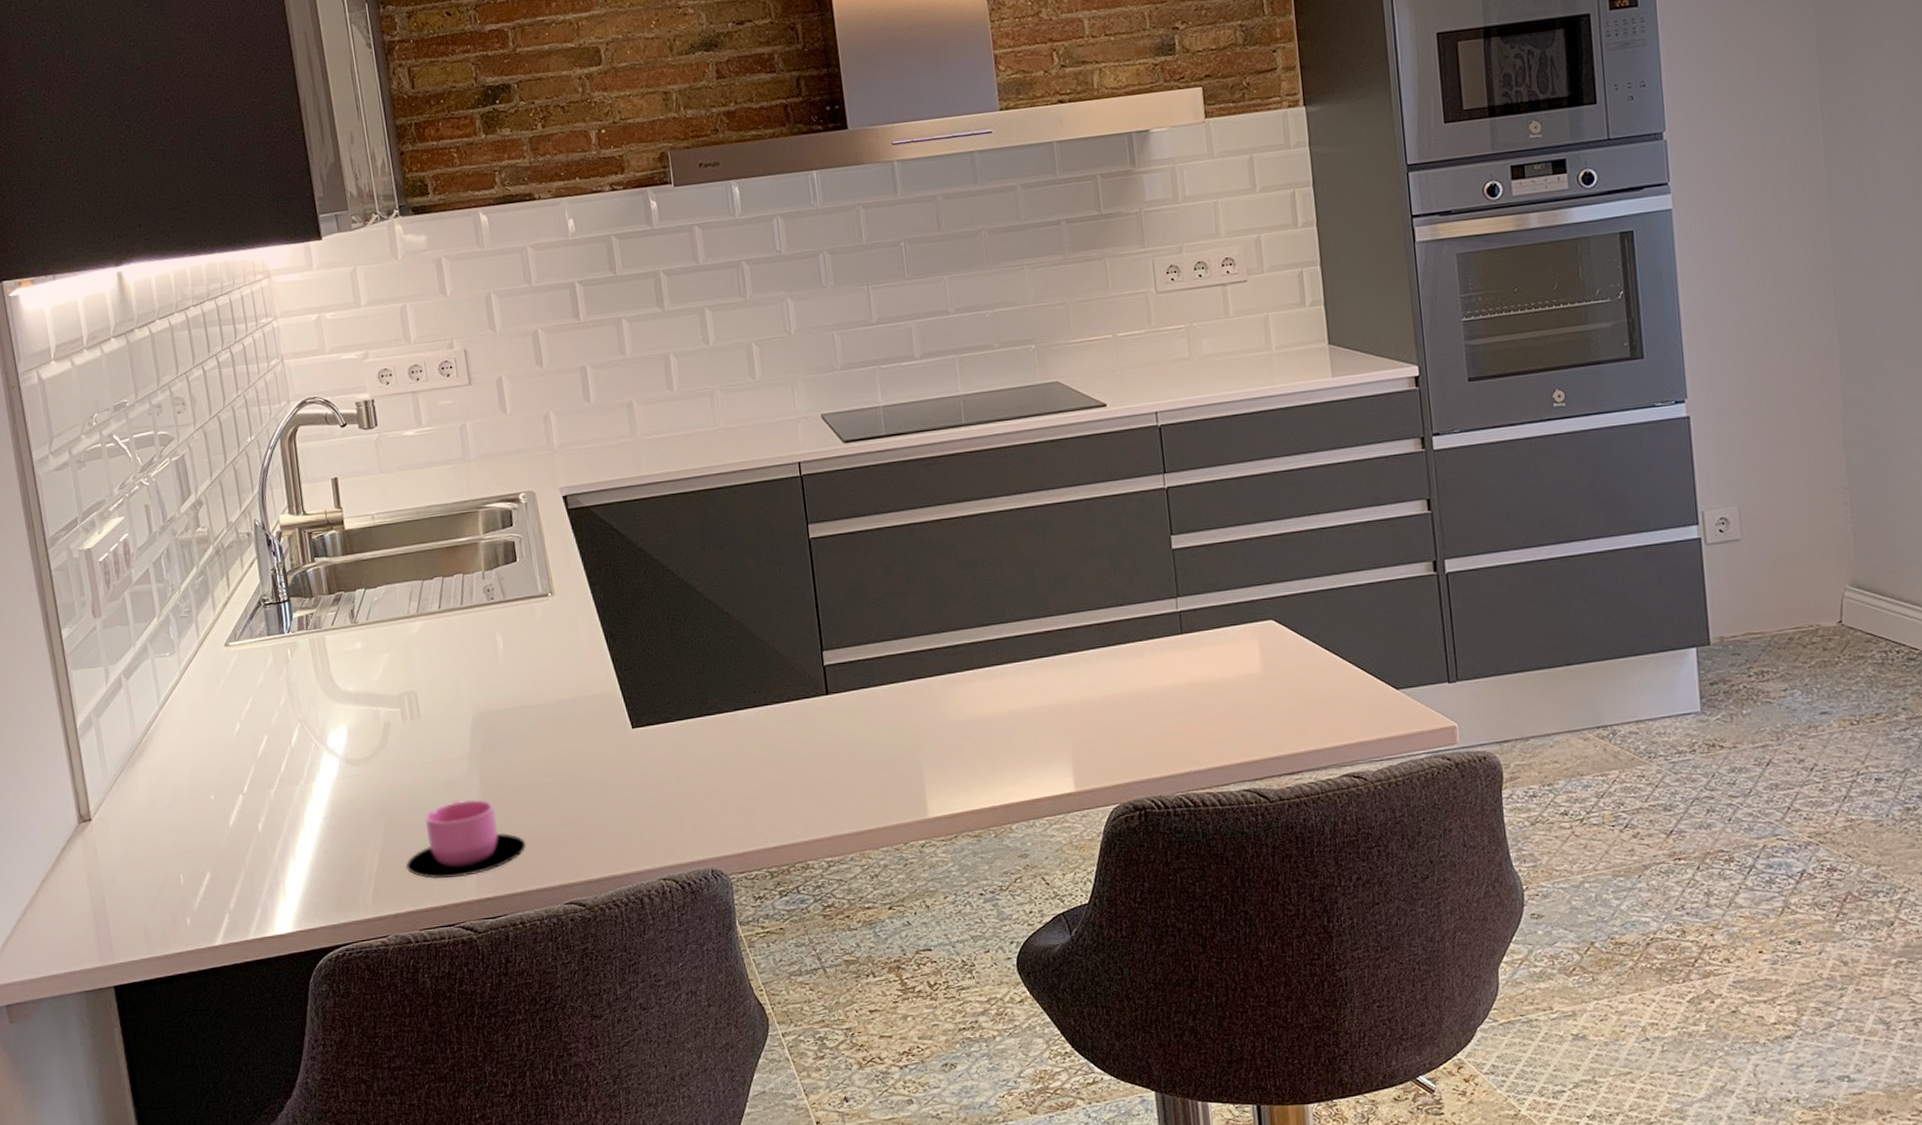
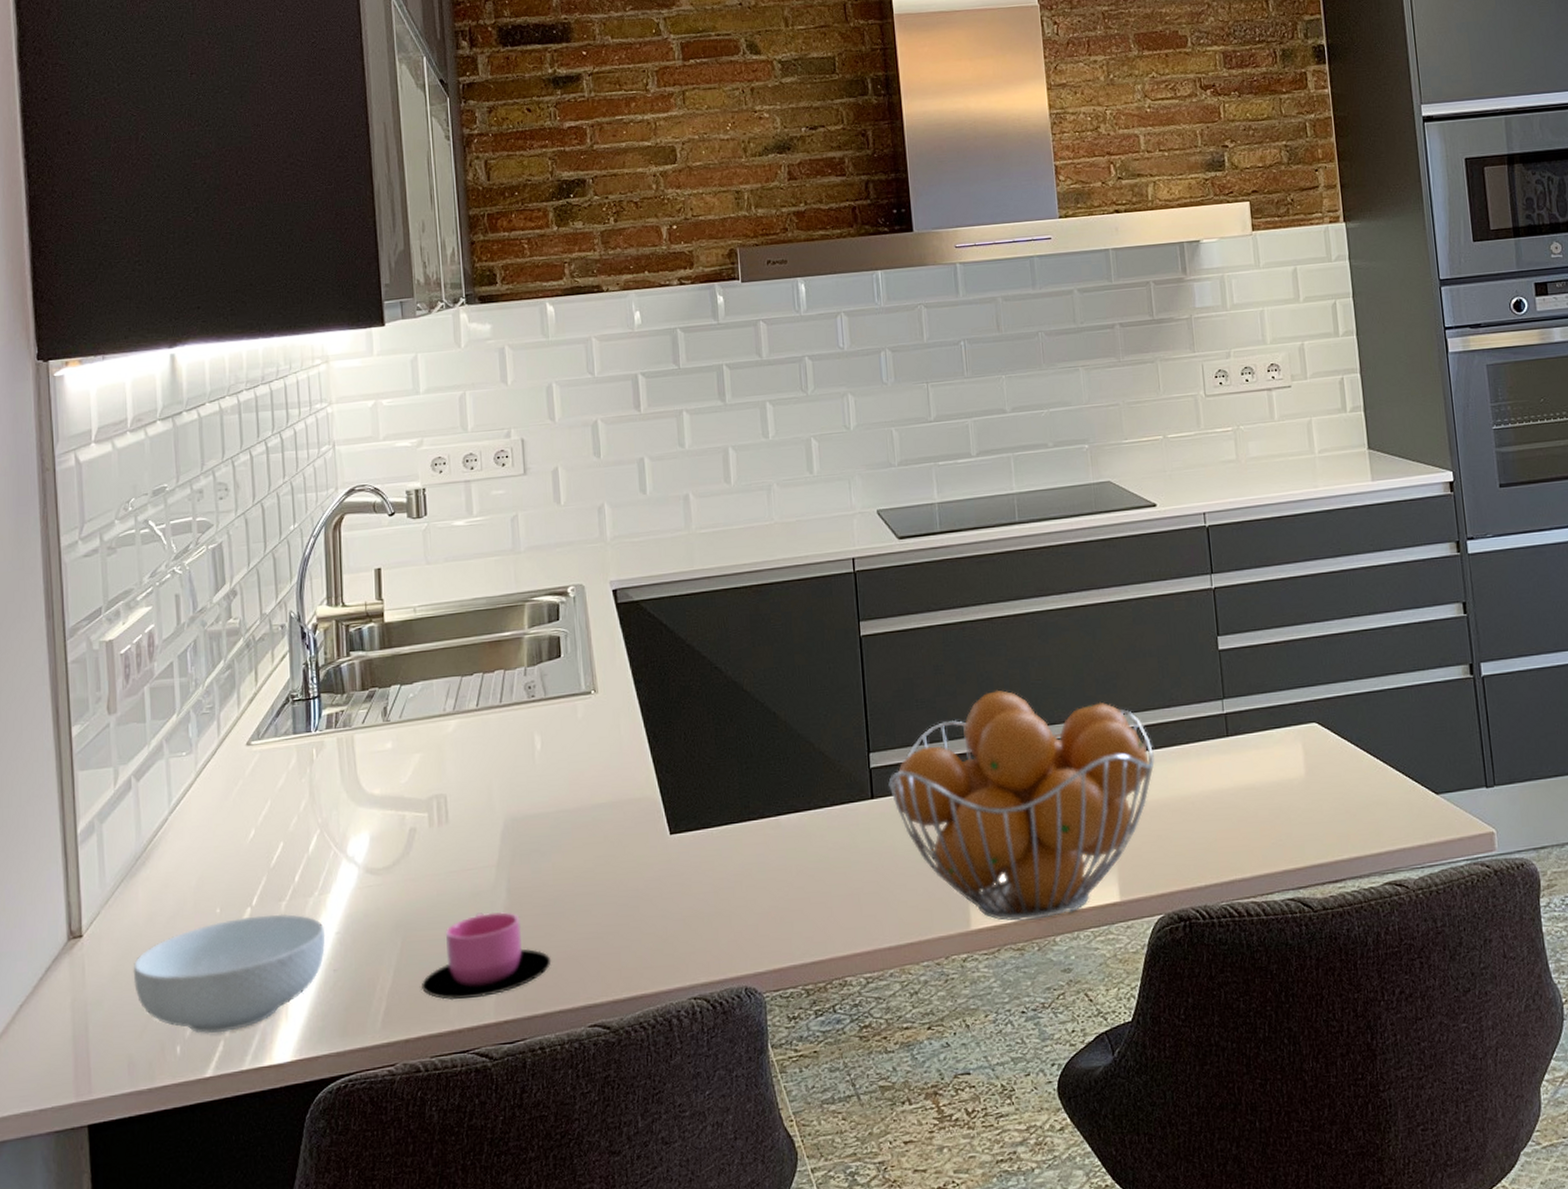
cereal bowl: none [140,800,315,908] -> present [133,913,326,1034]
fruit basket: none [842,589,1108,810] -> present [888,689,1155,921]

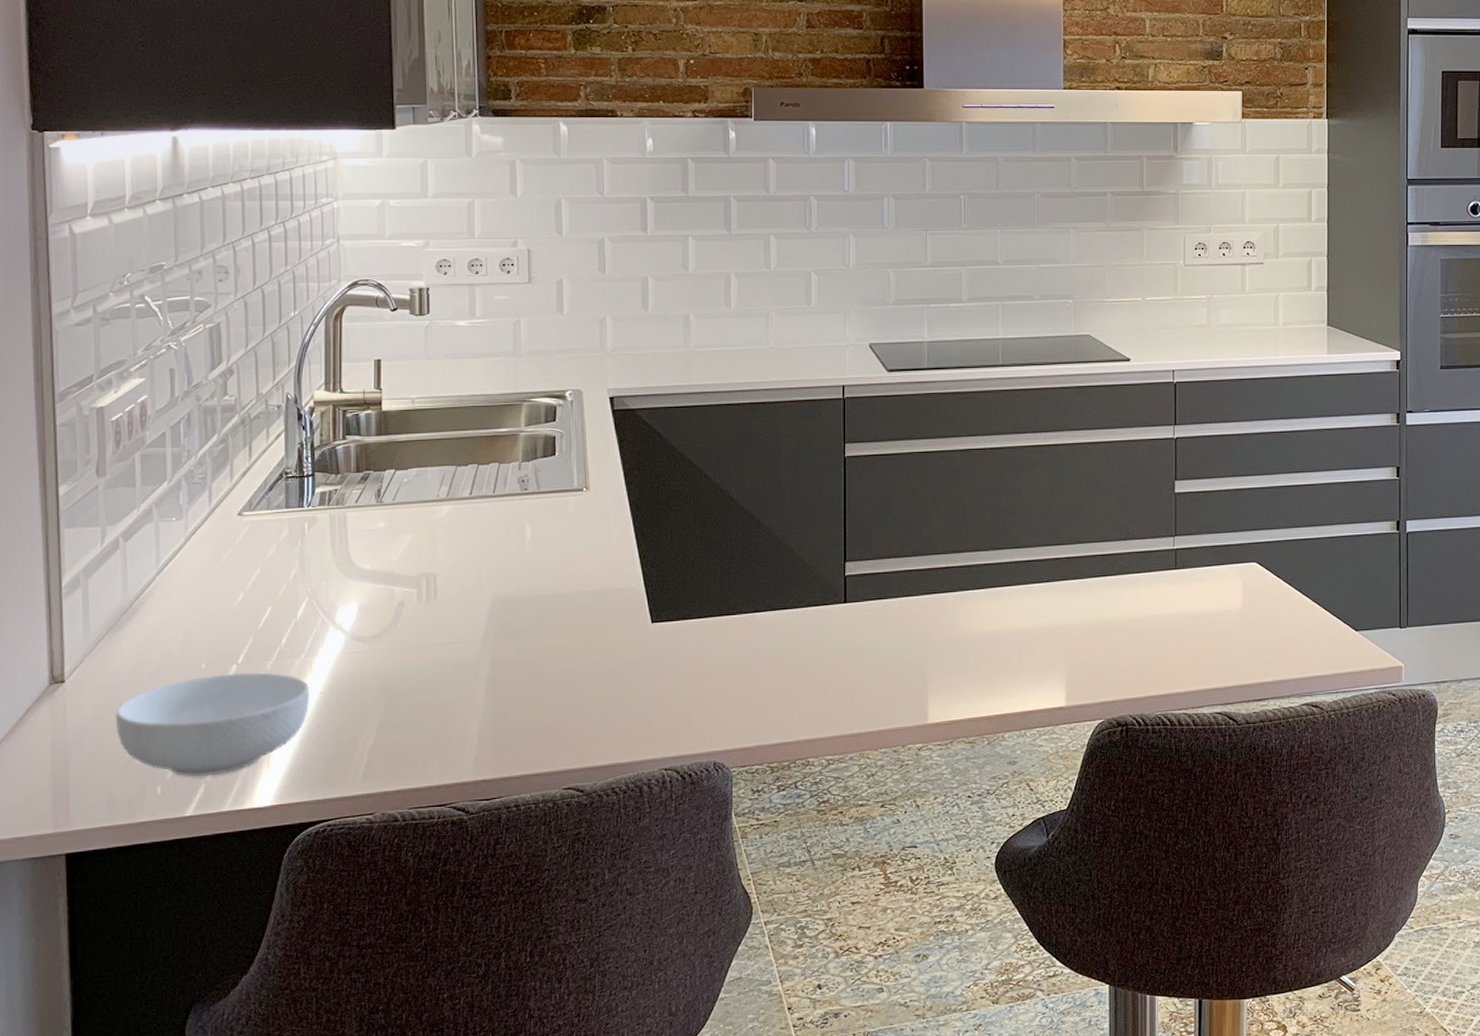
cup: present [422,911,552,1001] -> none [403,682,531,759]
fruit basket: present [888,689,1155,921] -> none [861,514,1108,718]

